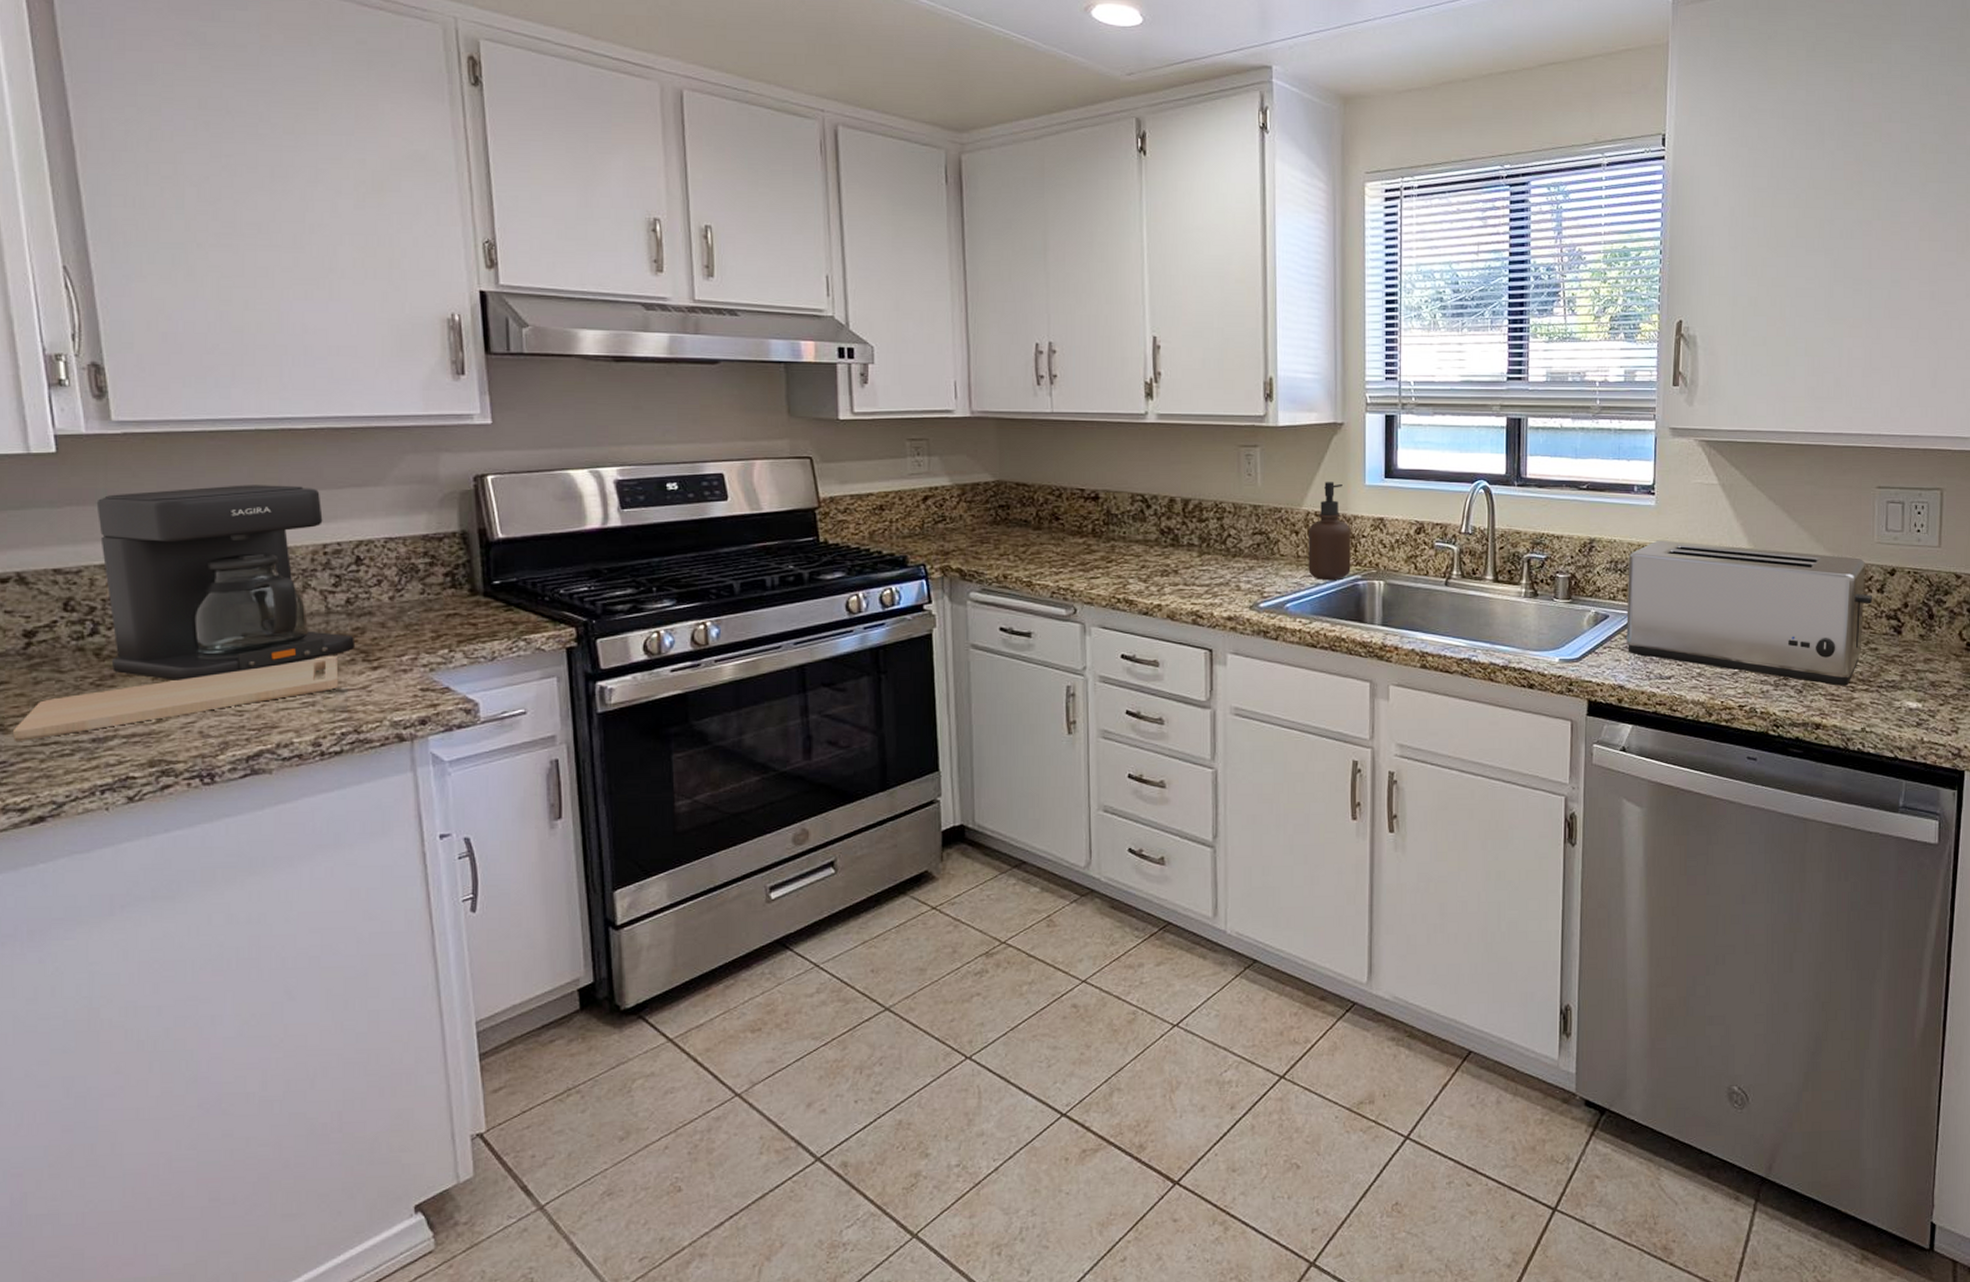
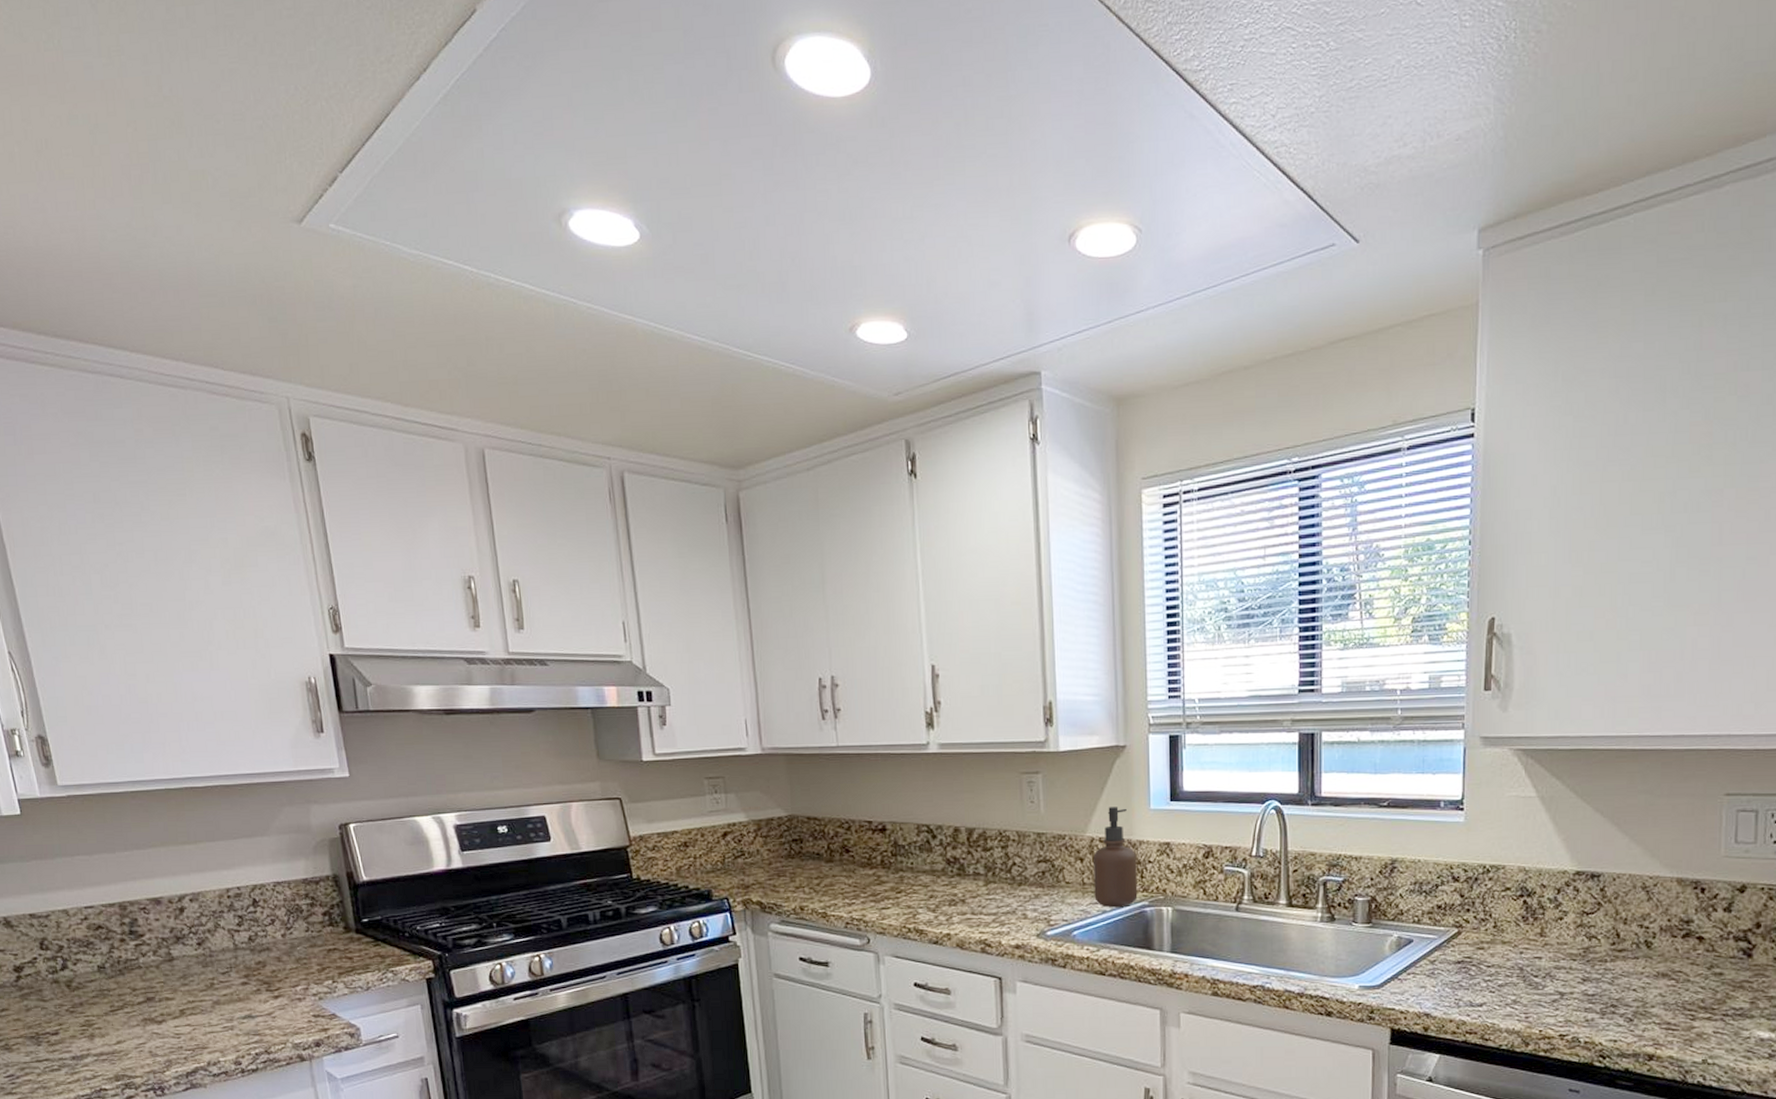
cutting board: present [12,657,339,741] -> none [15,987,250,1058]
coffee maker: present [96,485,356,680] -> none [54,837,260,1008]
toaster: present [1626,540,1873,686] -> none [1433,859,1719,1014]

